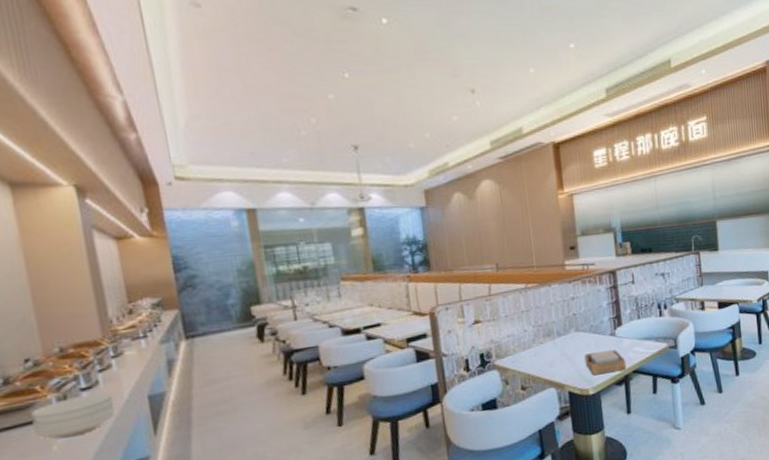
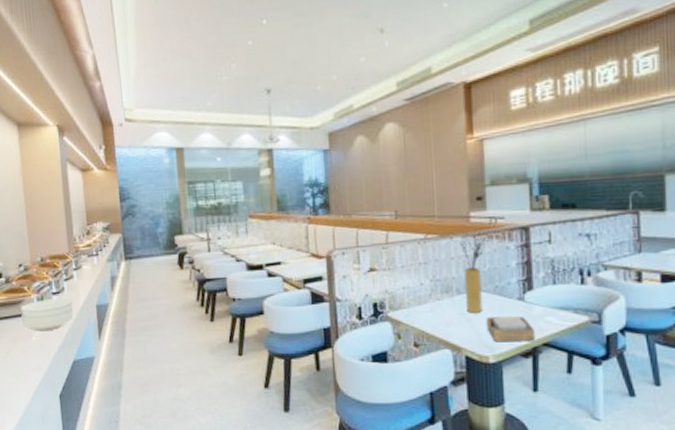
vase: none [558,279,582,353] -> present [460,232,488,315]

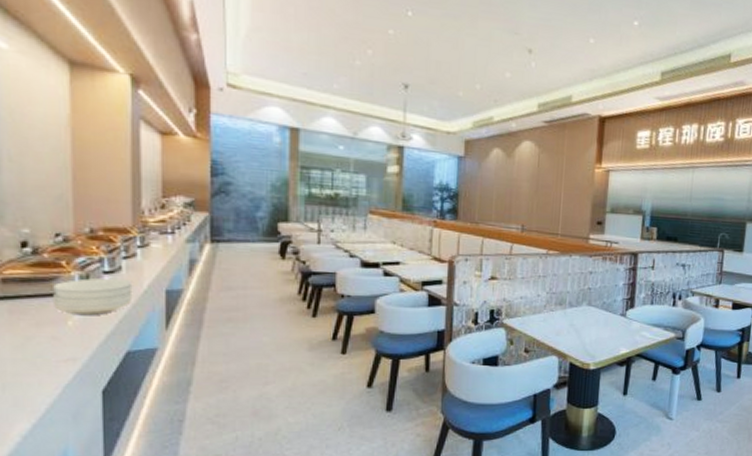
vase: present [460,232,488,315] -> none [576,252,603,326]
napkin holder: present [486,316,536,343] -> none [591,329,632,353]

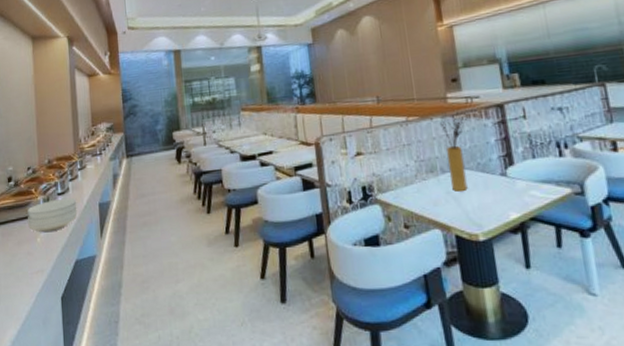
vase: none [576,252,603,326] -> present [440,112,468,193]

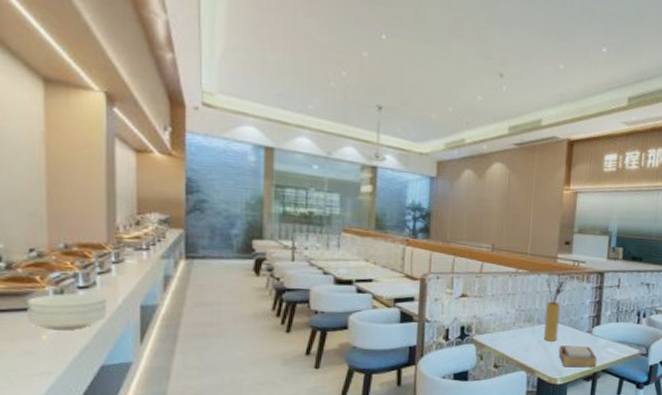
napkin holder: none [471,192,522,220] -> present [558,345,598,368]

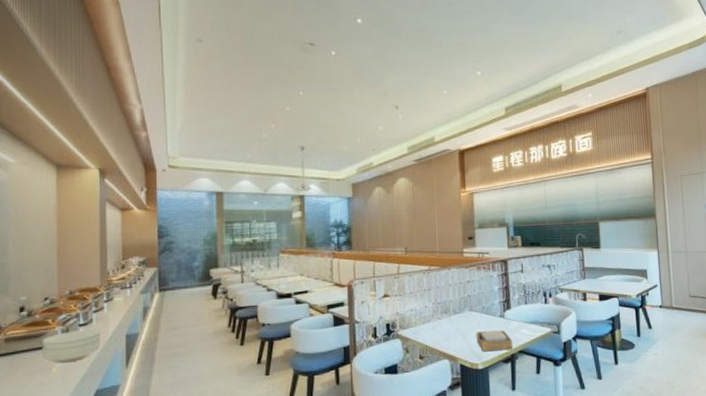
vase: present [544,270,571,343] -> none [456,264,477,330]

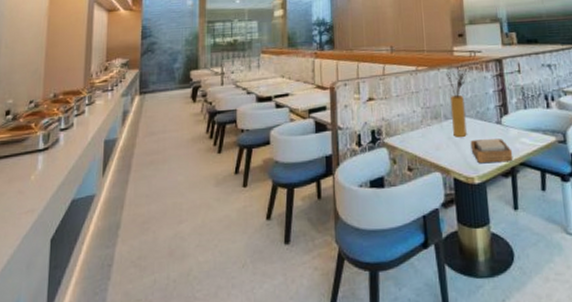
bowl: present [41,328,101,363] -> none [22,133,81,170]
vase: none [456,264,477,330] -> present [446,64,469,138]

